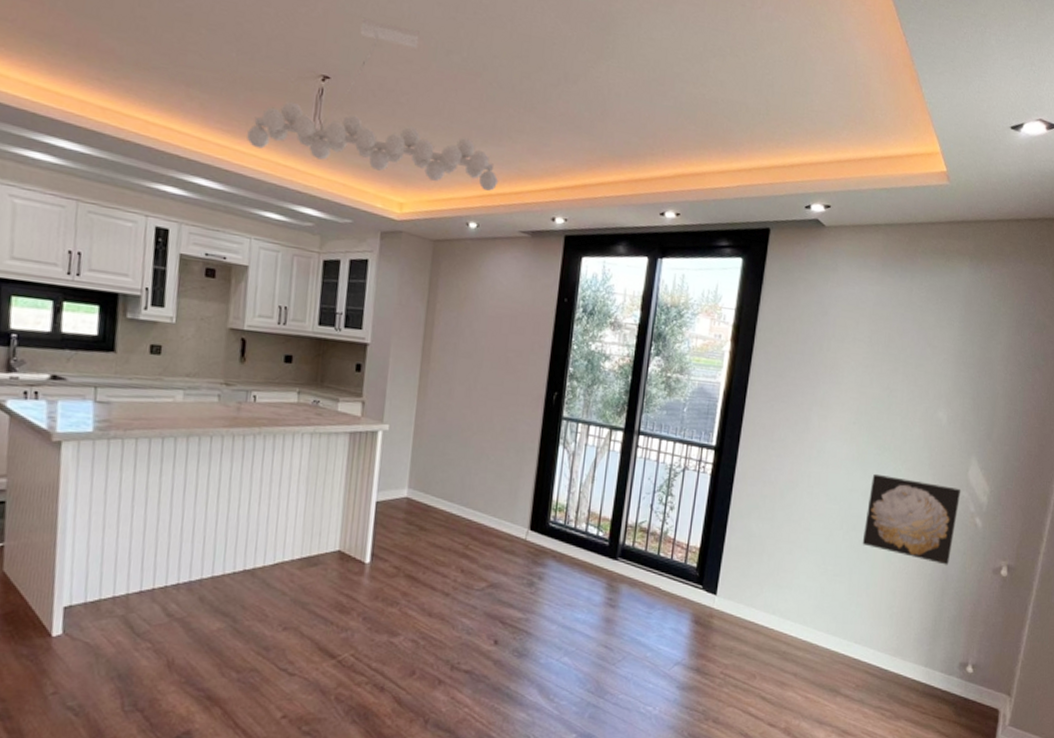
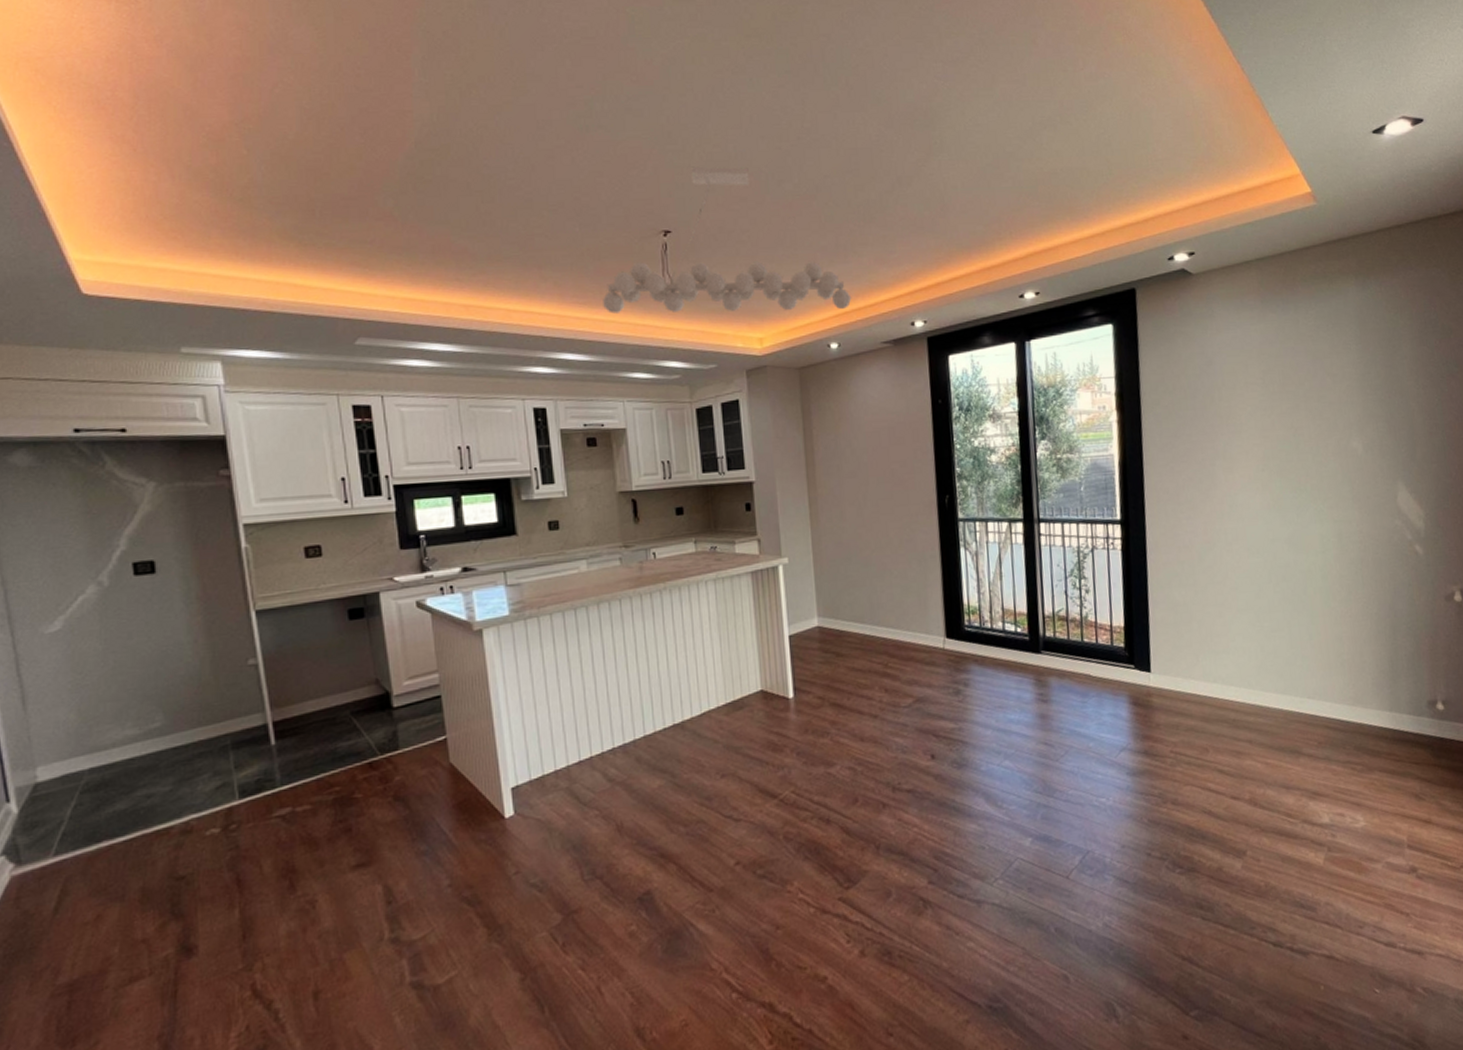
wall art: present [862,473,962,565] -> none [1293,517,1395,601]

